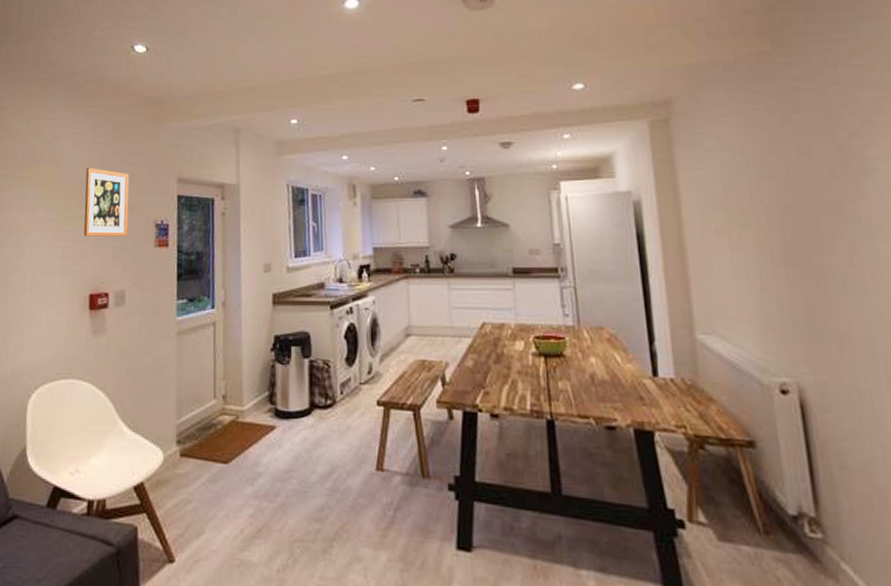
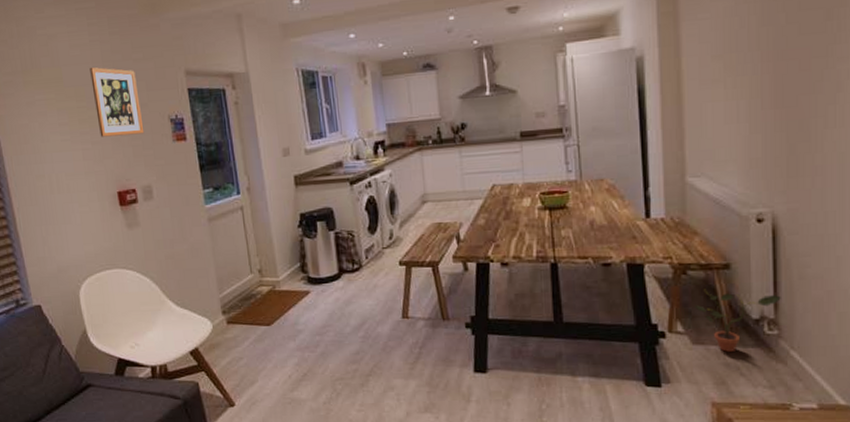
potted plant: none [717,470,821,556] -> present [694,289,781,352]

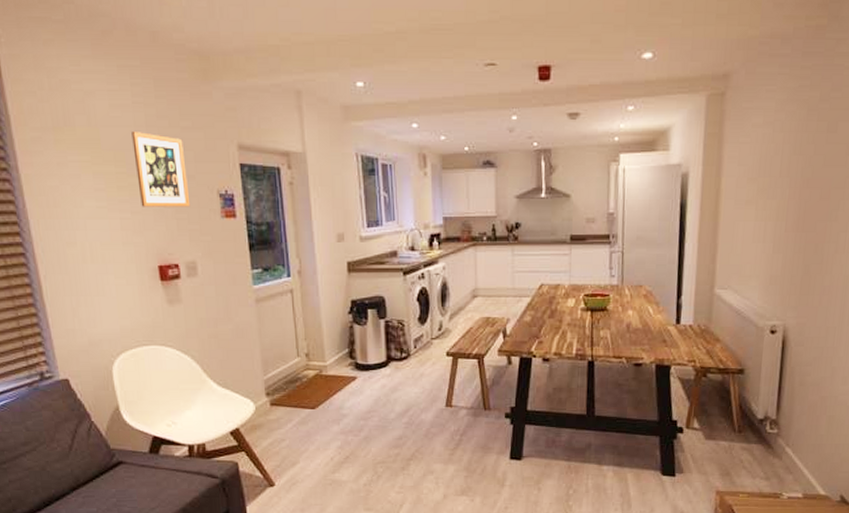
potted plant: present [694,289,781,352] -> none [710,390,783,447]

